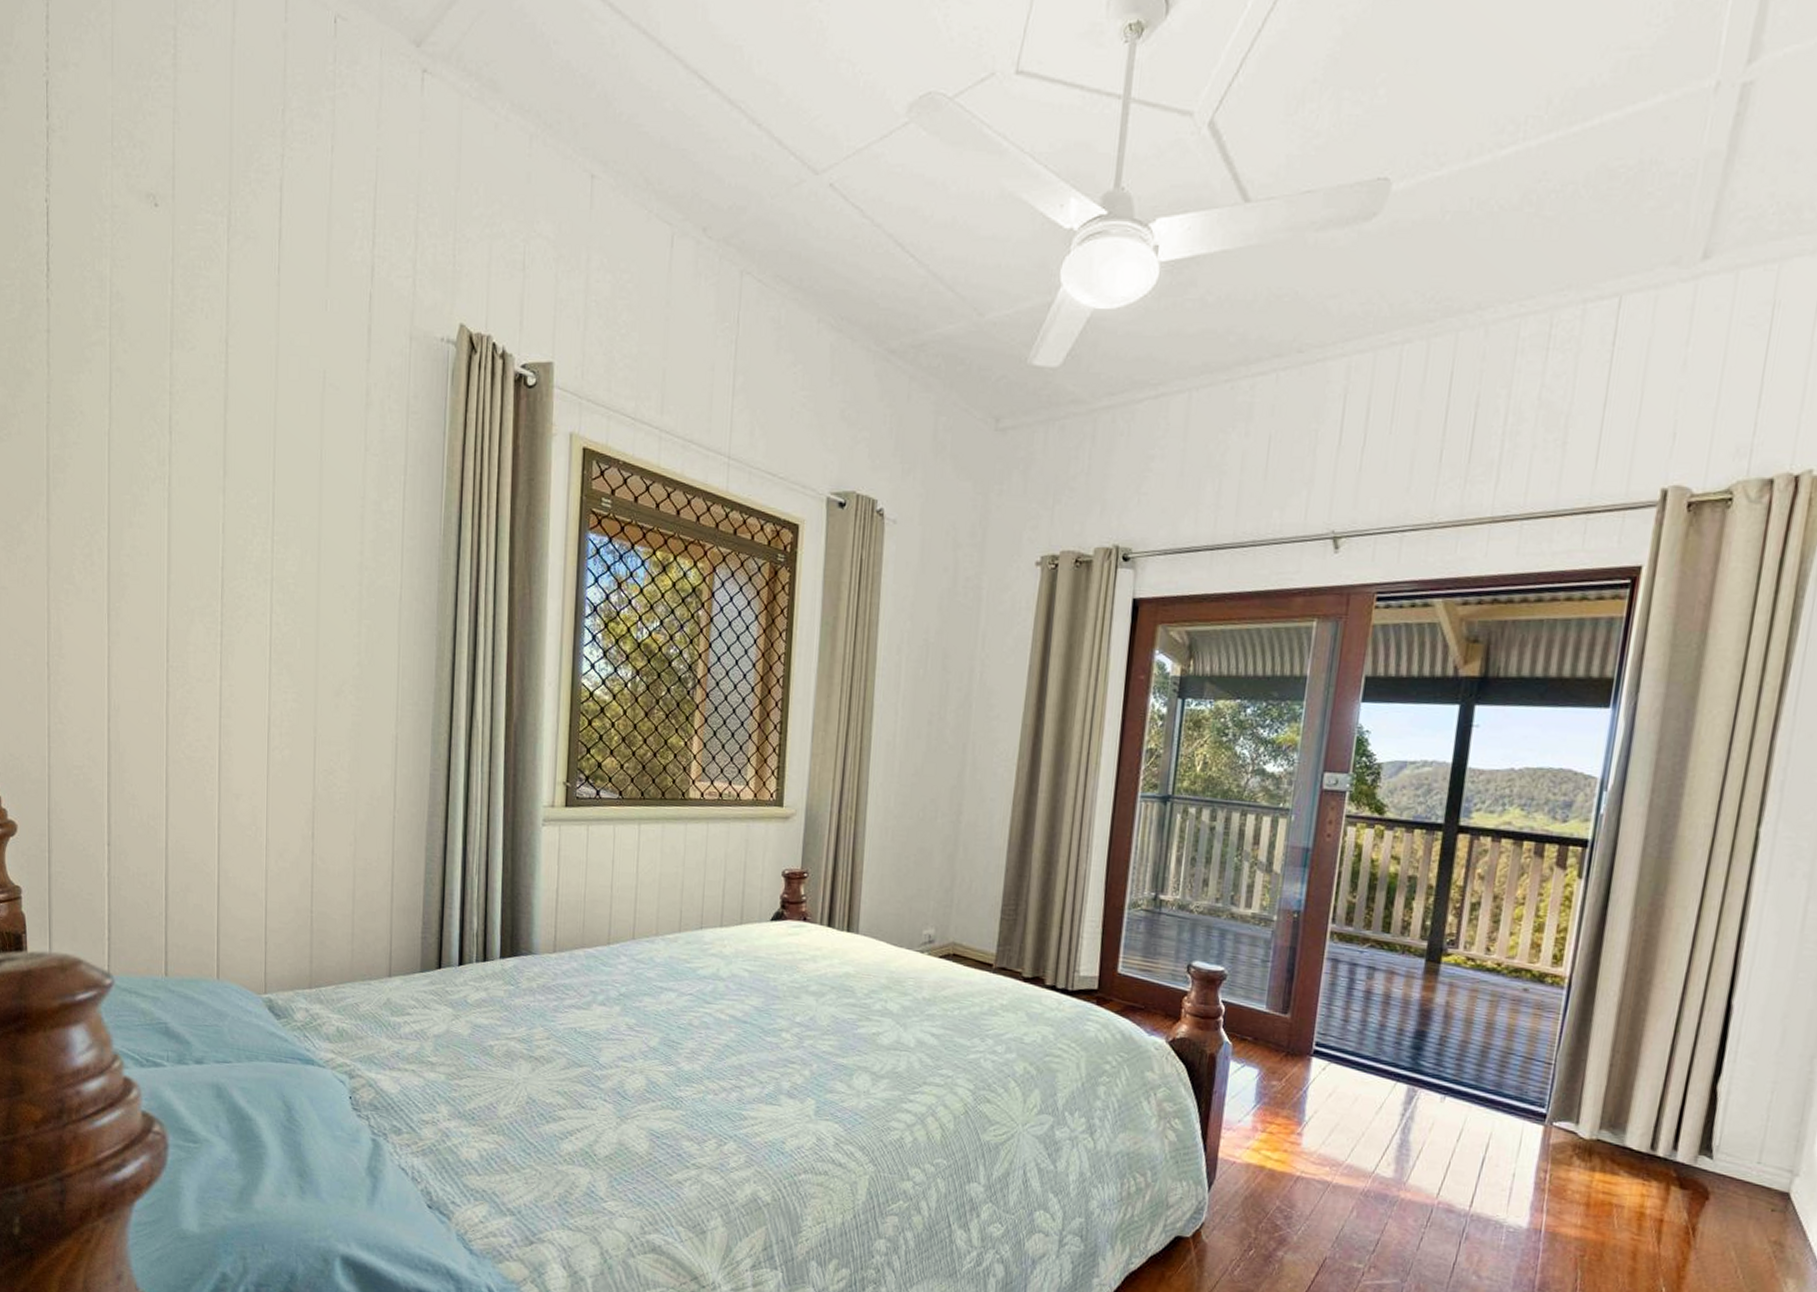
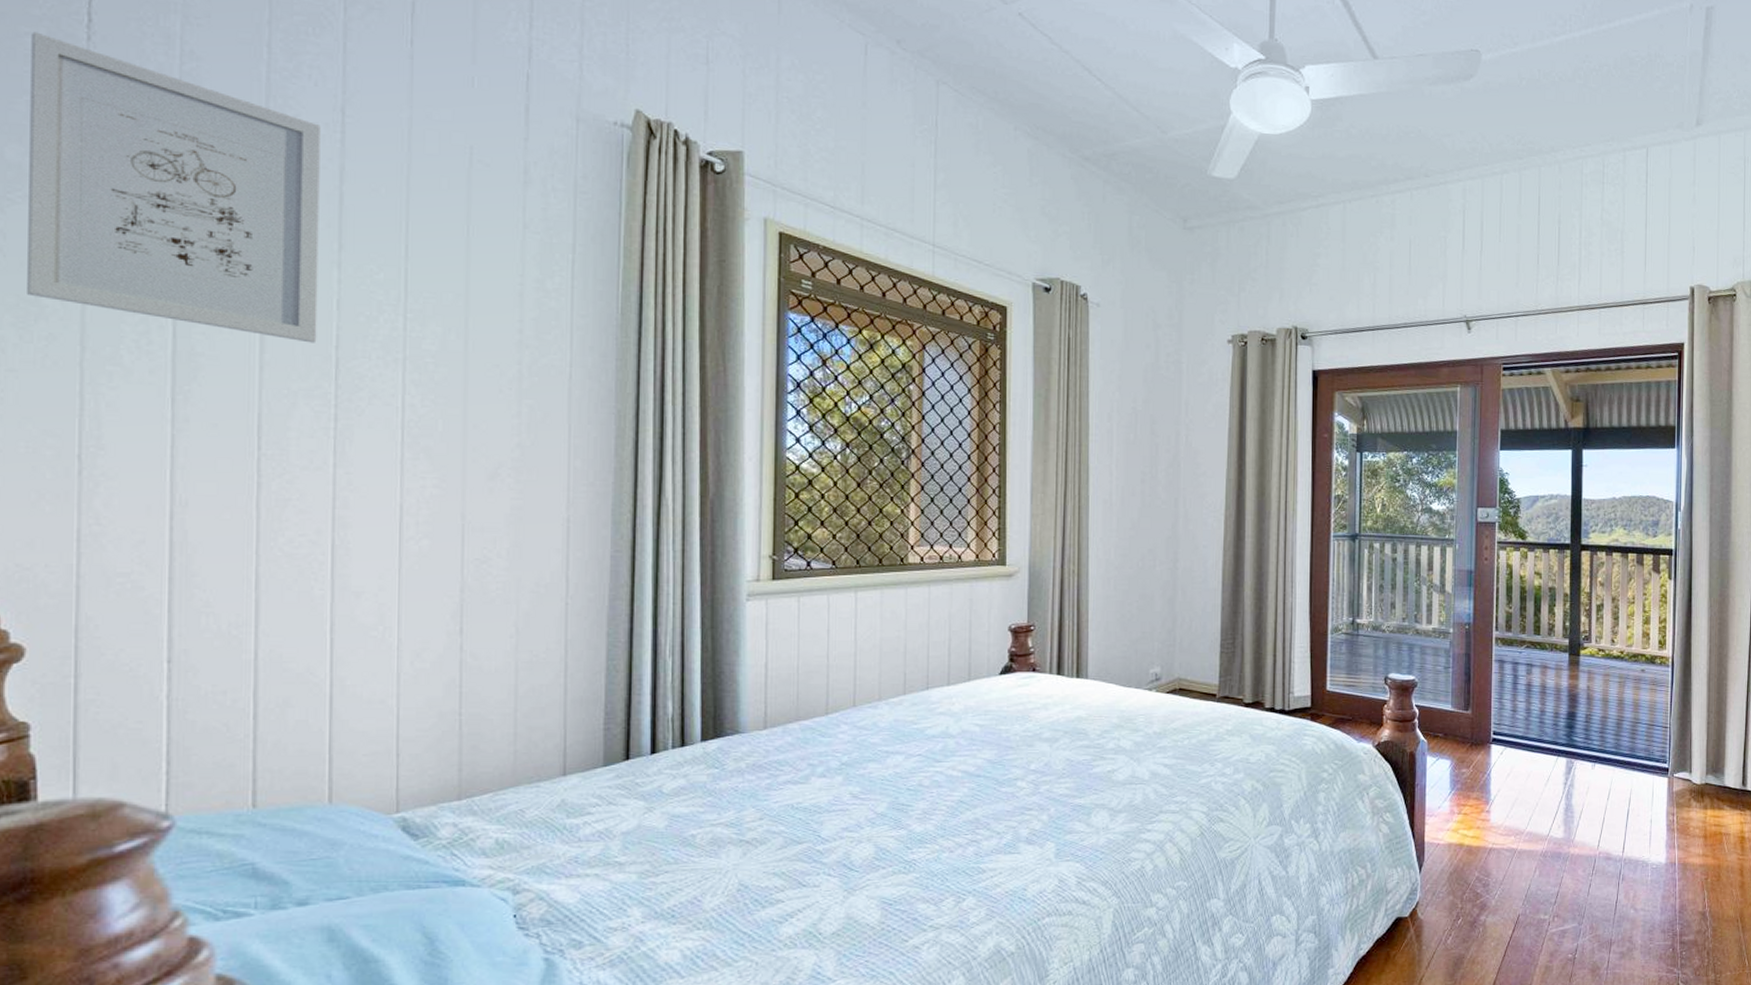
wall art: none [10,283,210,564] -> present [27,31,321,343]

